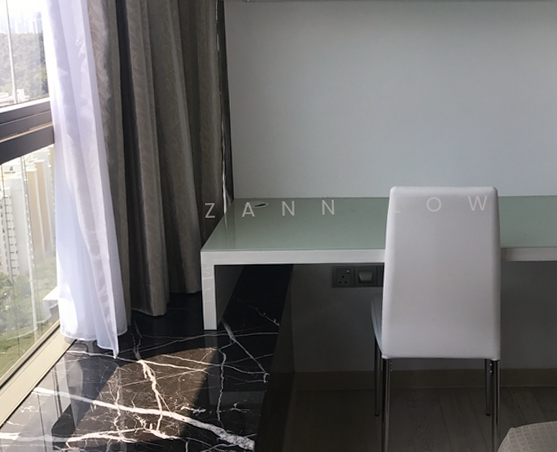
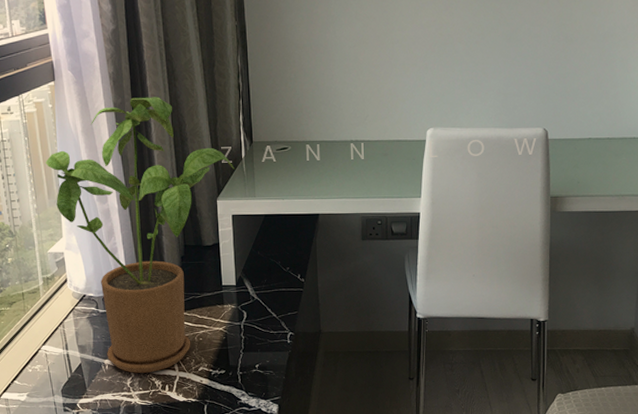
house plant: none [43,158,217,413] -> present [45,97,235,373]

